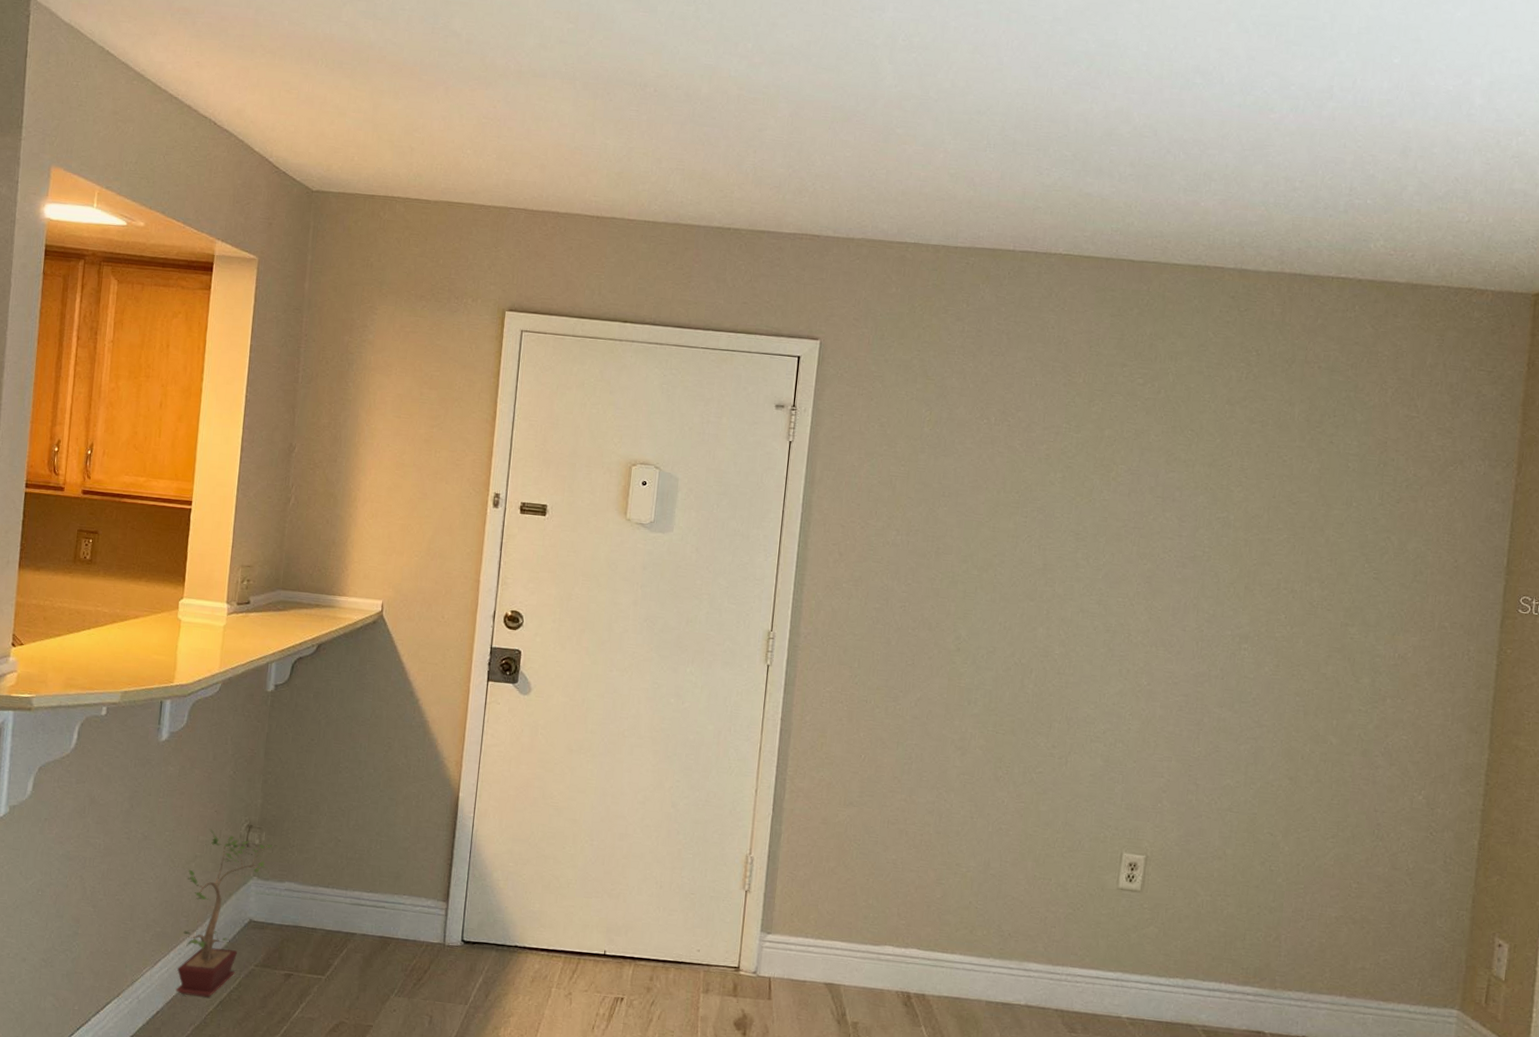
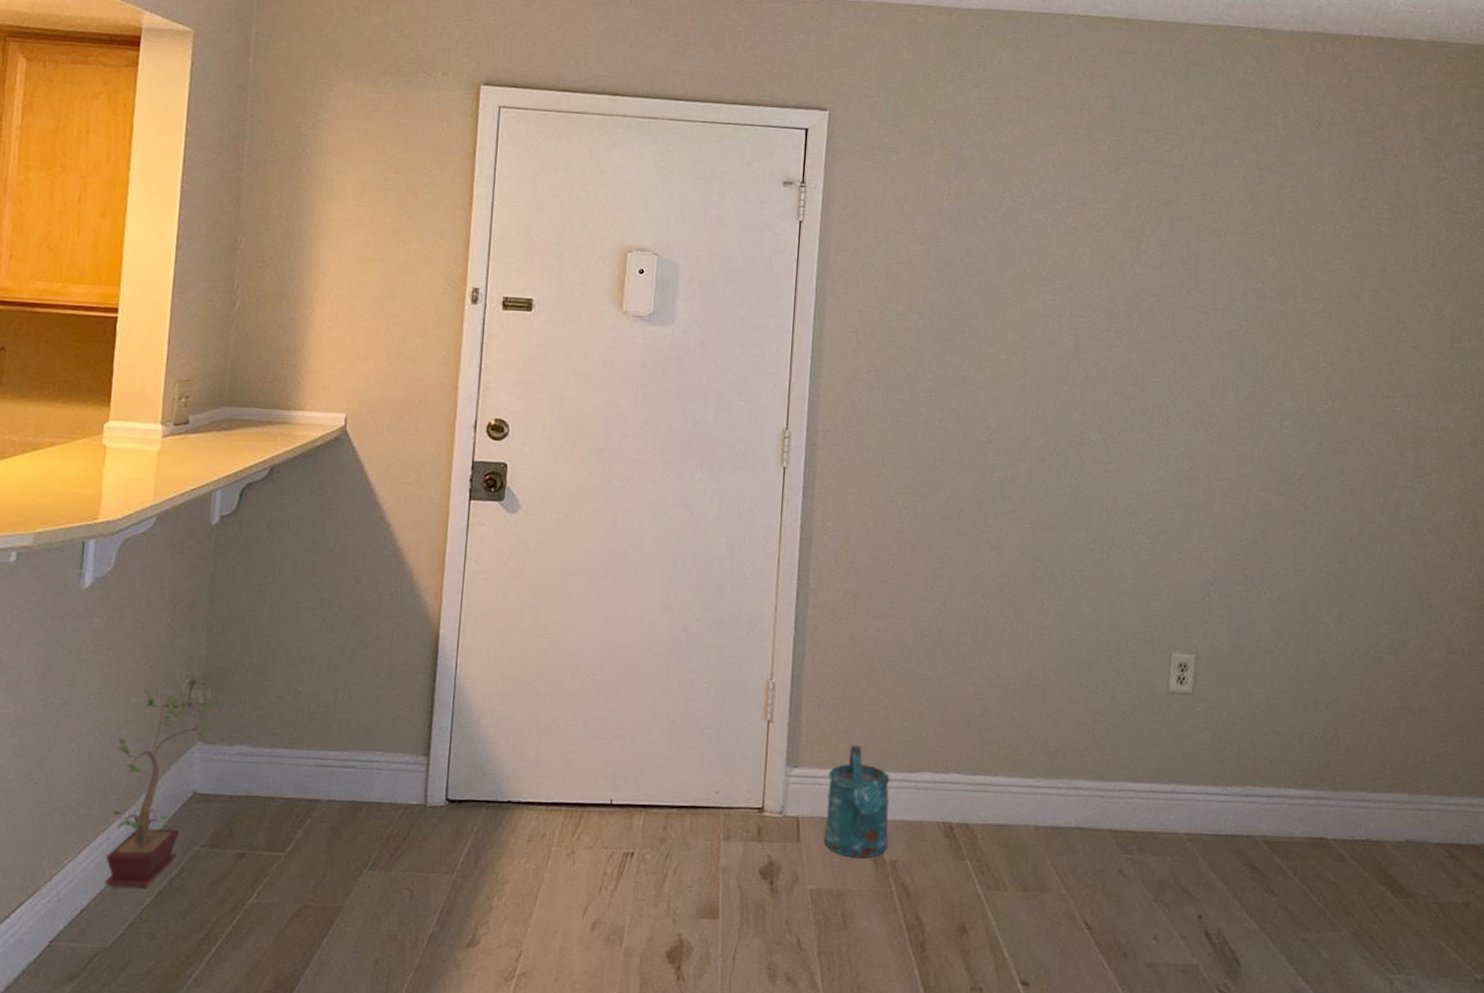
watering can: none [793,917,855,1019] -> present [824,745,890,859]

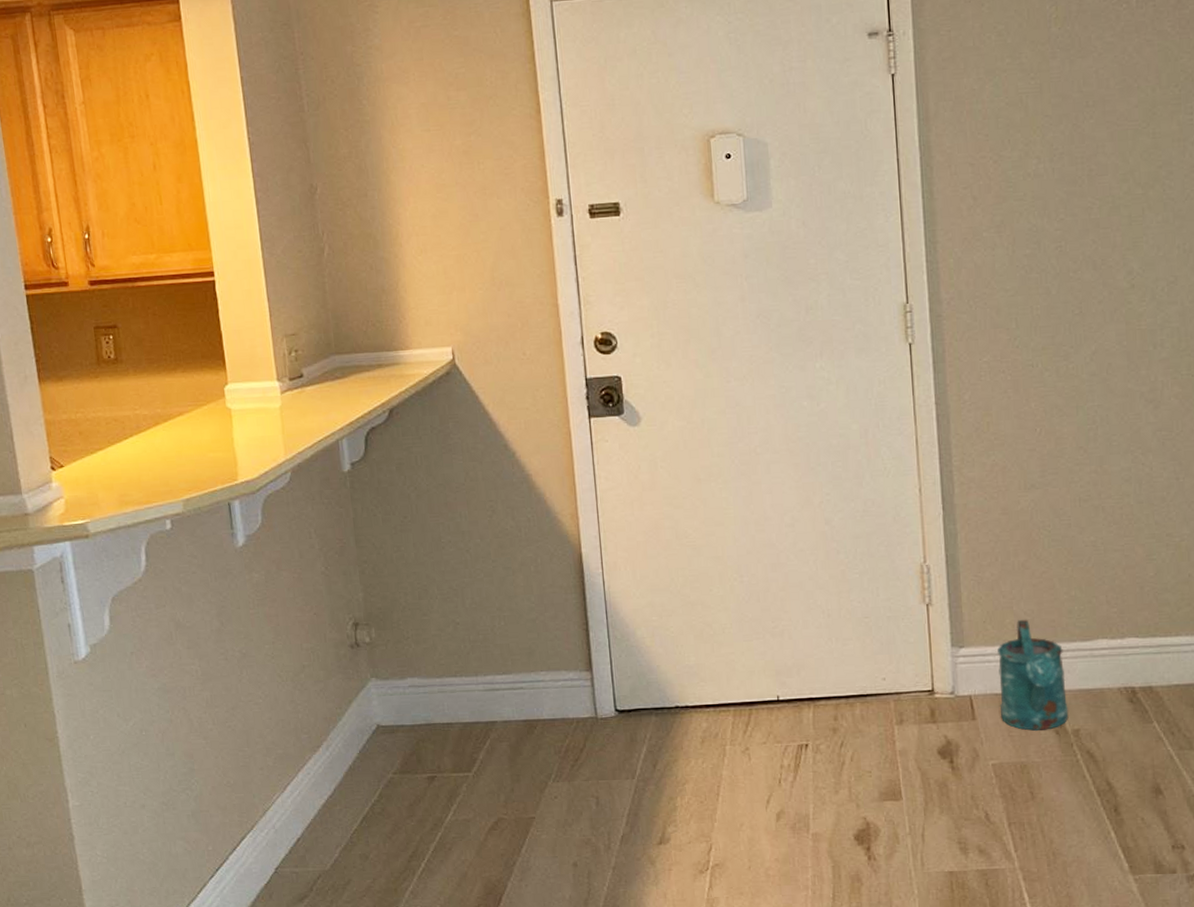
potted plant: present [104,688,220,888] -> none [299,634,385,817]

